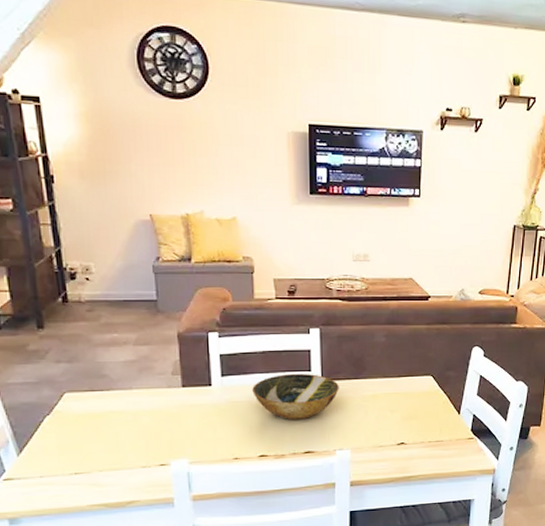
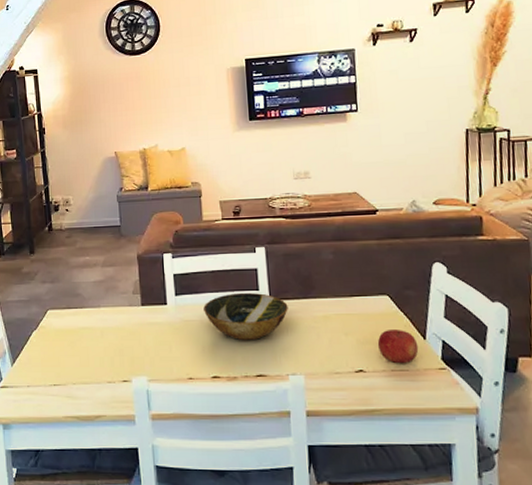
fruit: none [418,406,453,436] -> present [377,330,419,364]

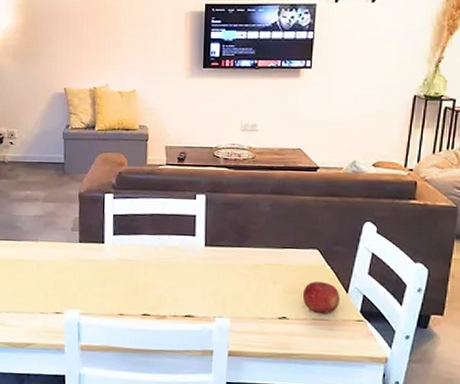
bowl: present [203,292,288,341] -> none [140,237,222,283]

